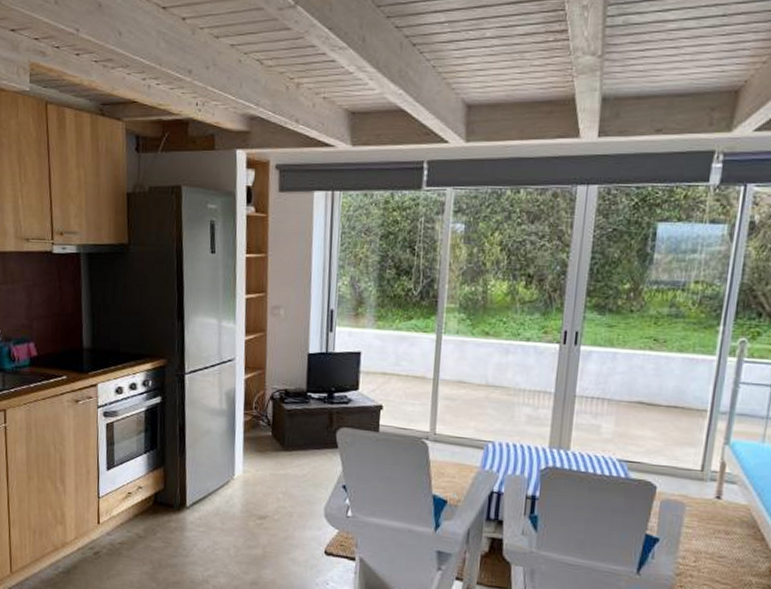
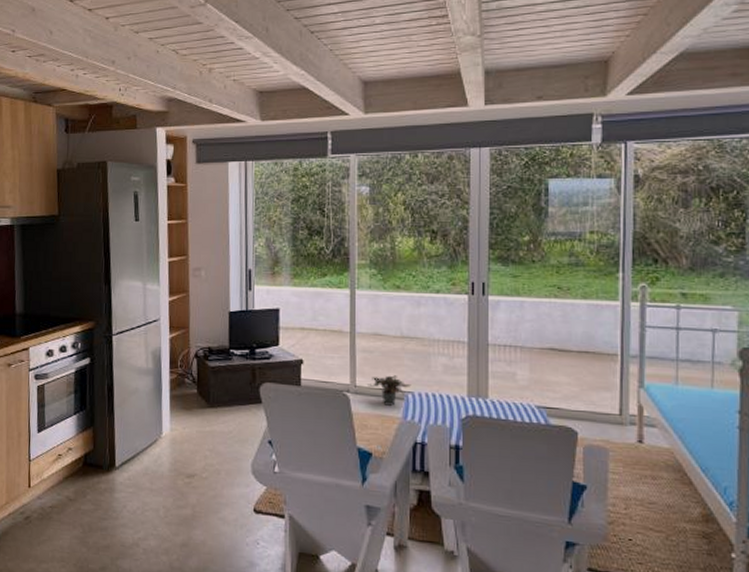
potted plant: none [447,424,493,455] -> present [367,375,411,406]

